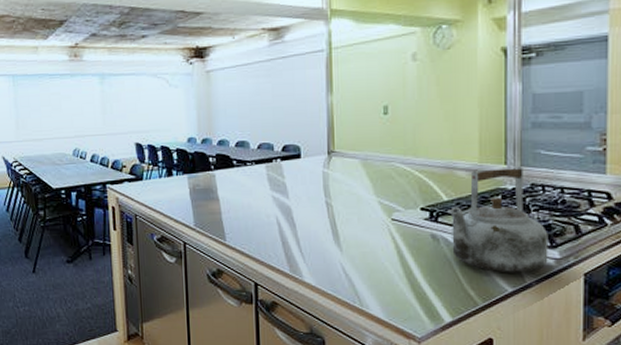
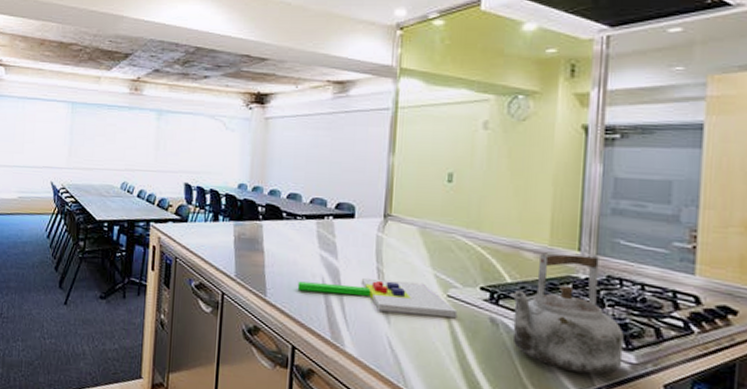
chopping board: none [254,210,402,241] -> present [297,277,458,318]

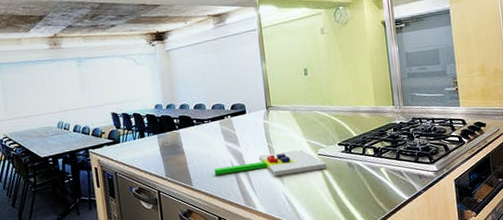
kettle: present [510,254,624,374] -> none [357,106,430,186]

